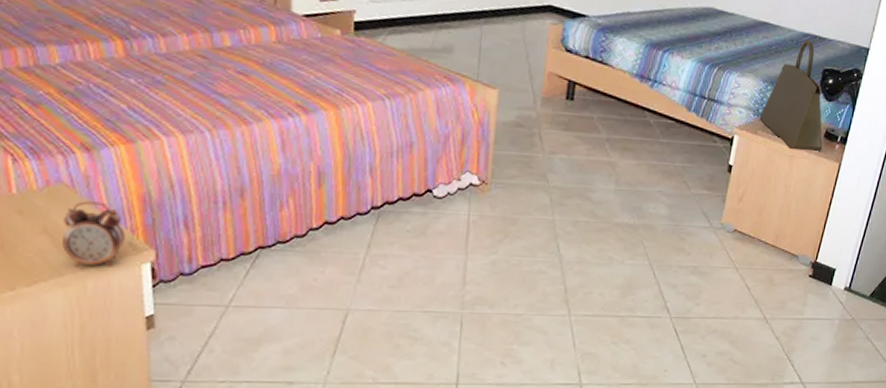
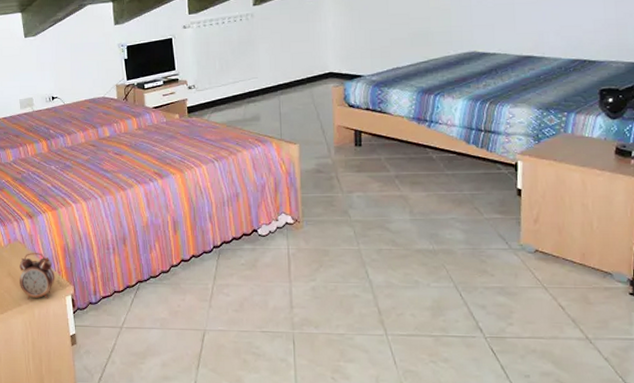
handbag: present [759,39,823,152] -> none [540,65,616,169]

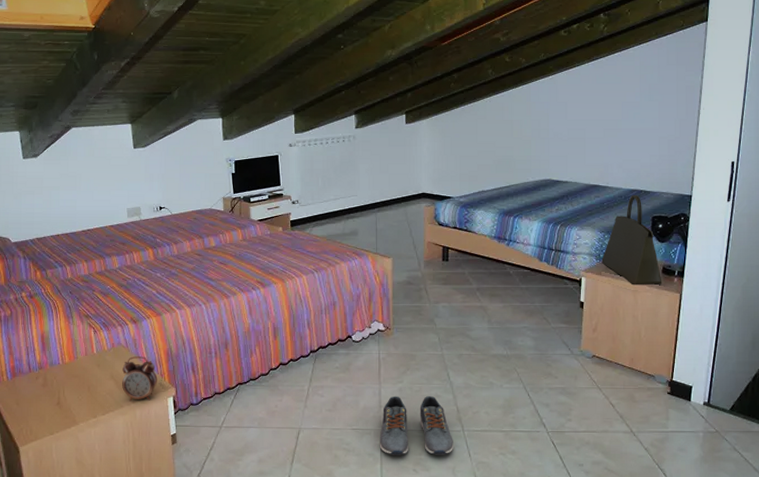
shoe: none [292,295,376,363] -> present [379,396,453,456]
handbag: none [540,65,616,169] -> present [601,194,662,286]

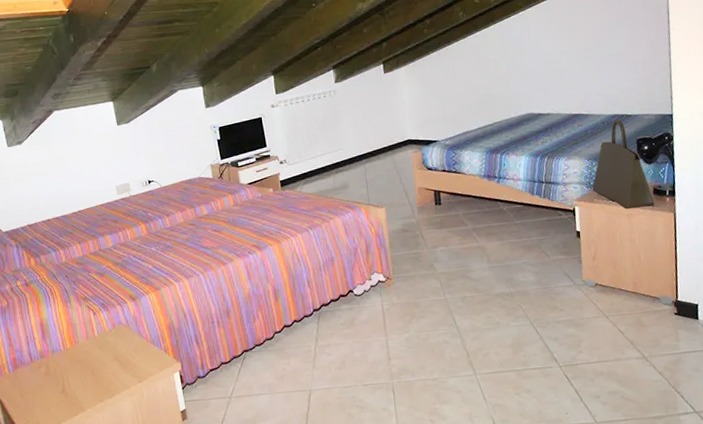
alarm clock: present [122,356,158,402] -> none [125,334,162,381]
shoe: present [379,396,453,456] -> none [392,342,468,408]

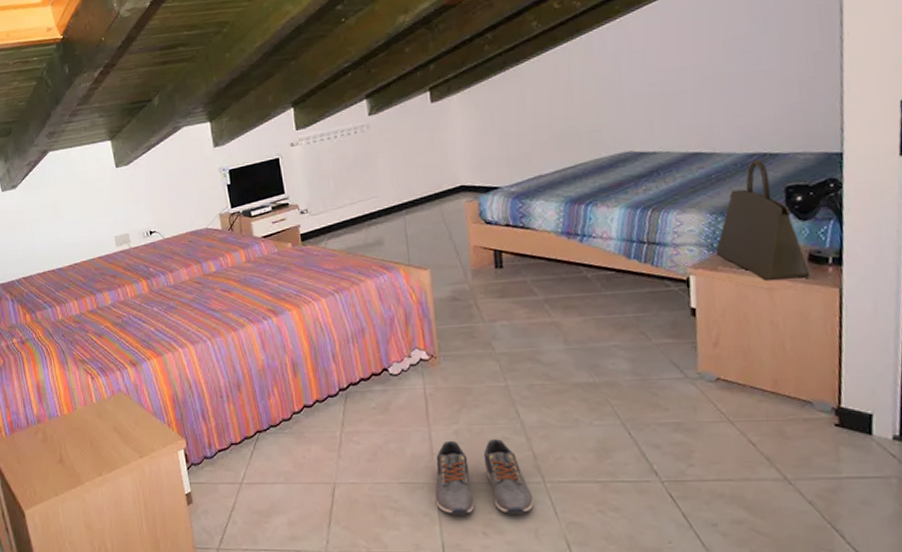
shoe: none [392,342,468,408] -> present [435,439,533,515]

